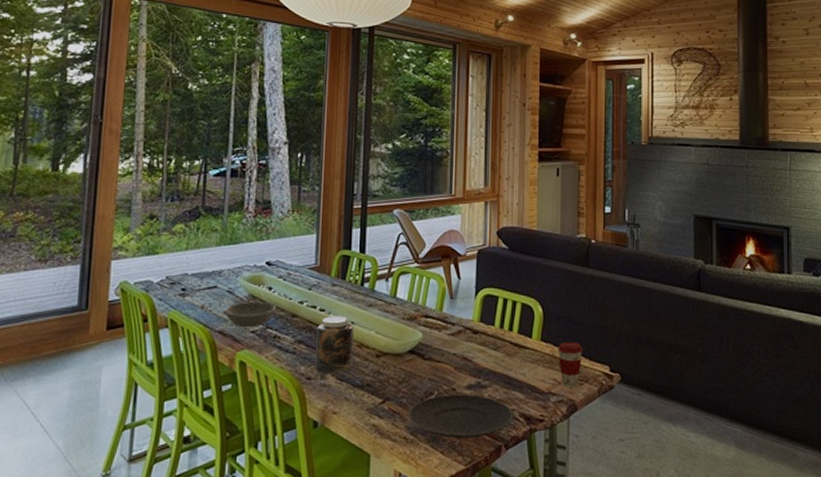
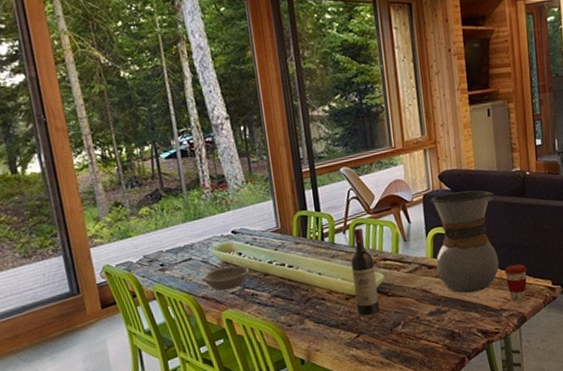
jar: present [315,316,355,373] -> none [288,269,327,319]
wine bottle: none [387,276,414,378] -> present [351,227,380,316]
plate: present [407,394,515,438] -> none [380,319,473,358]
pour-over carafe: none [483,252,556,367] -> present [430,190,499,293]

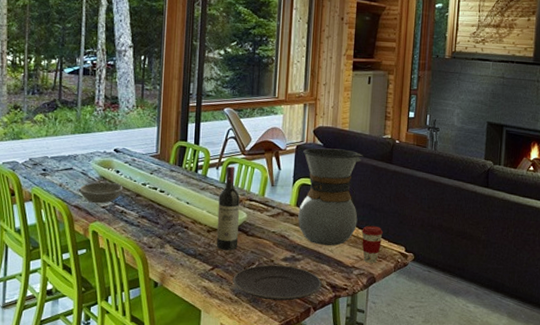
plate: none [380,319,473,358] -> present [233,264,323,301]

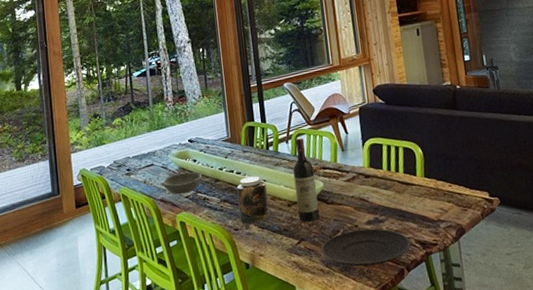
jar: none [156,196,189,244] -> present [236,176,270,224]
pour-over carafe: present [298,148,364,246] -> none [366,103,435,203]
coffee cup: present [361,225,383,263] -> none [440,174,463,214]

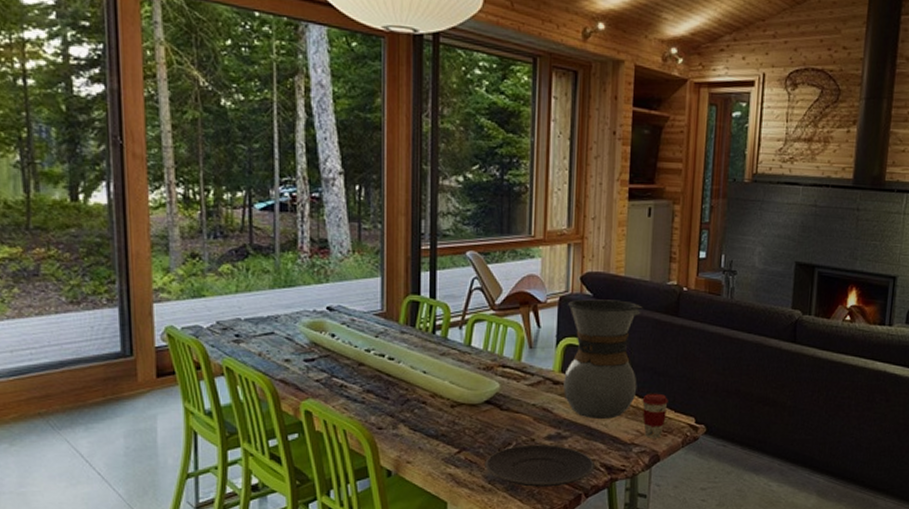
soup bowl: present [162,172,202,195] -> none [284,348,341,377]
jar: present [236,176,270,224] -> none [386,365,427,423]
wine bottle: present [293,137,320,222] -> none [462,324,491,429]
pour-over carafe: none [366,103,435,203] -> present [563,299,644,419]
coffee cup: none [440,174,463,214] -> present [642,393,668,438]

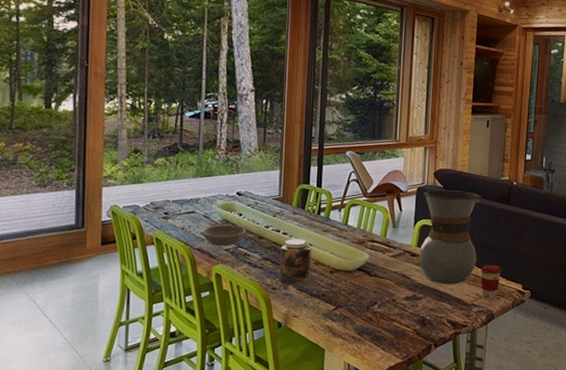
soup bowl: none [284,348,341,377] -> present [202,224,246,247]
jar: none [386,365,427,423] -> present [279,239,312,285]
plate: present [485,444,596,487] -> none [355,304,443,338]

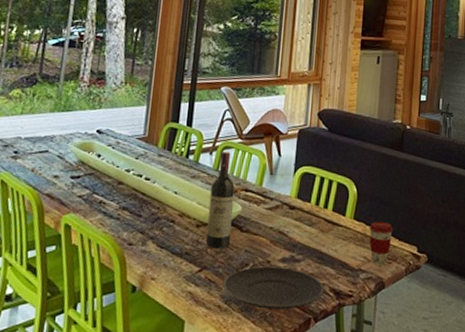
soup bowl: present [202,224,246,247] -> none [54,167,104,193]
jar: present [279,239,312,285] -> none [137,185,177,240]
wine bottle: none [339,207,362,291] -> present [205,150,235,249]
plate: none [355,304,443,338] -> present [222,266,325,310]
pour-over carafe: present [419,189,483,284] -> none [298,132,372,244]

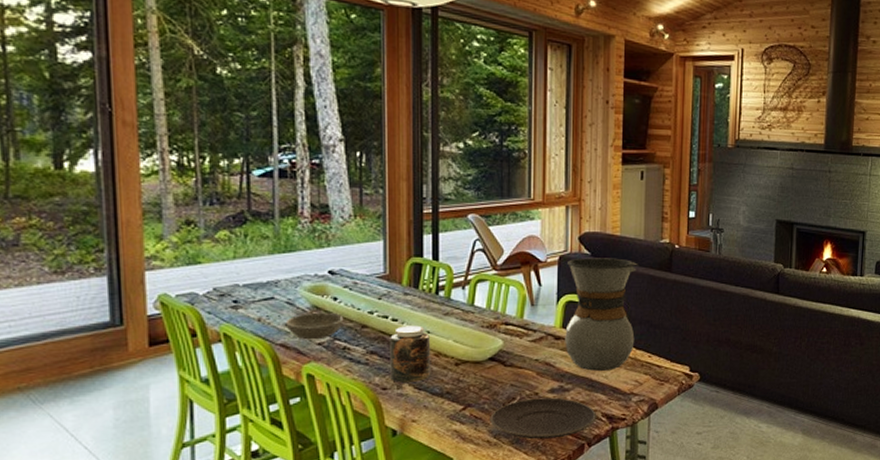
soup bowl: none [54,167,104,193] -> present [285,312,344,340]
jar: none [137,185,177,240] -> present [390,325,431,383]
wine bottle: present [205,150,235,249] -> none [467,284,494,386]
pour-over carafe: none [298,132,372,244] -> present [565,258,639,371]
coffee cup: present [369,221,393,265] -> none [640,344,664,387]

